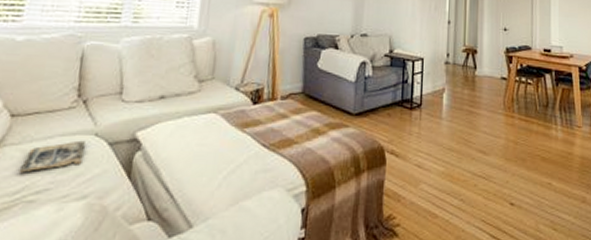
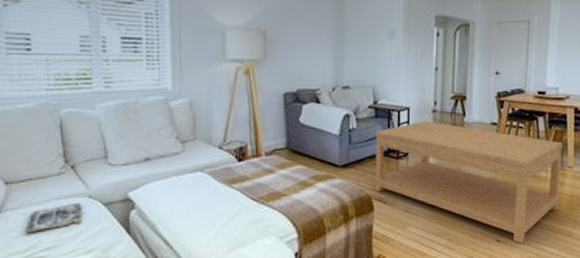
coffee table: none [388,72,571,208] -> present [375,121,564,243]

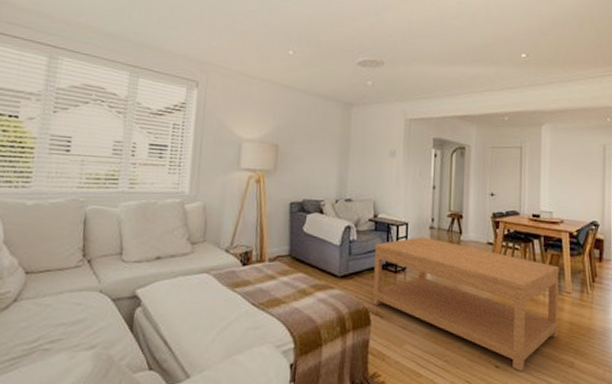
magazine: present [25,202,82,233] -> none [35,296,91,324]

